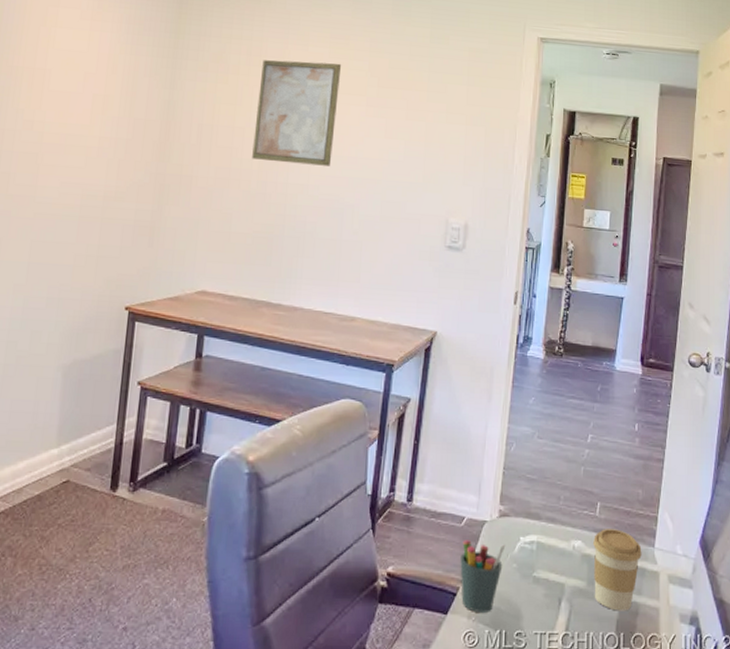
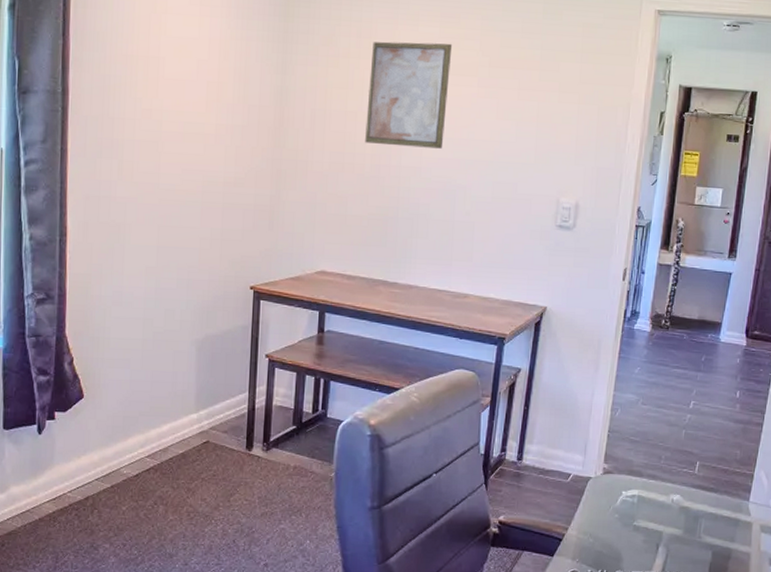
pen holder: present [460,540,506,612] -> none [566,494,609,555]
coffee cup: present [593,529,642,611] -> none [689,485,737,556]

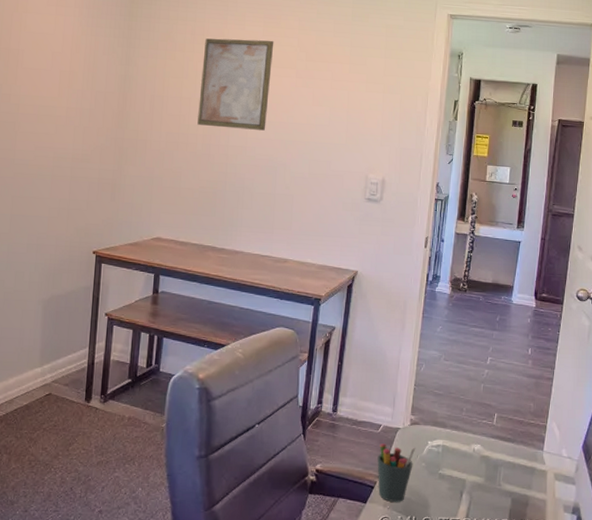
pen holder: none [566,494,609,555] -> present [377,443,416,502]

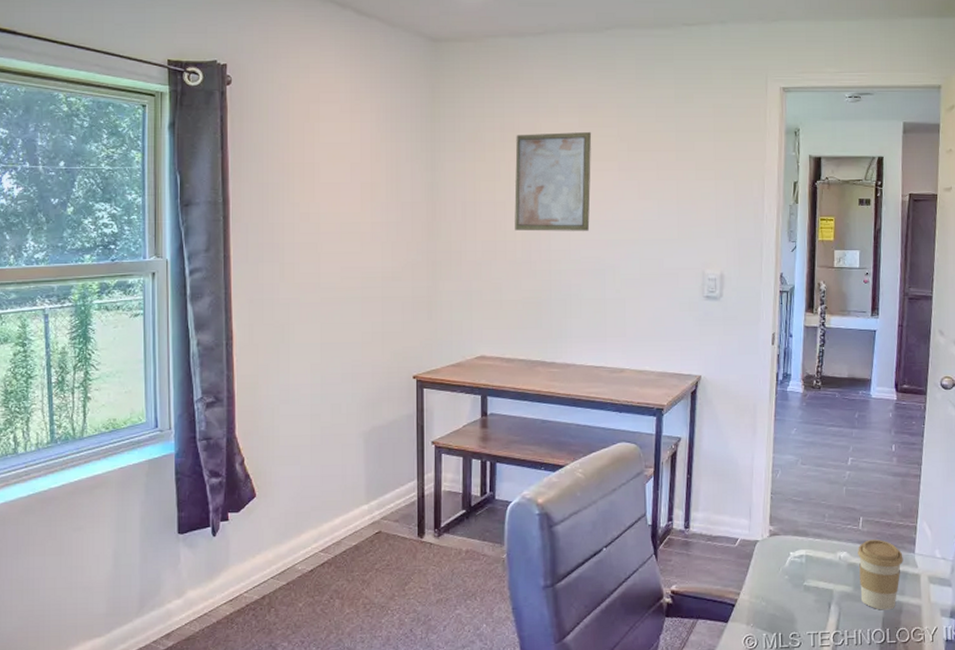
pen holder: present [377,443,416,502] -> none [736,558,777,619]
coffee cup: none [490,435,532,502] -> present [858,540,903,610]

